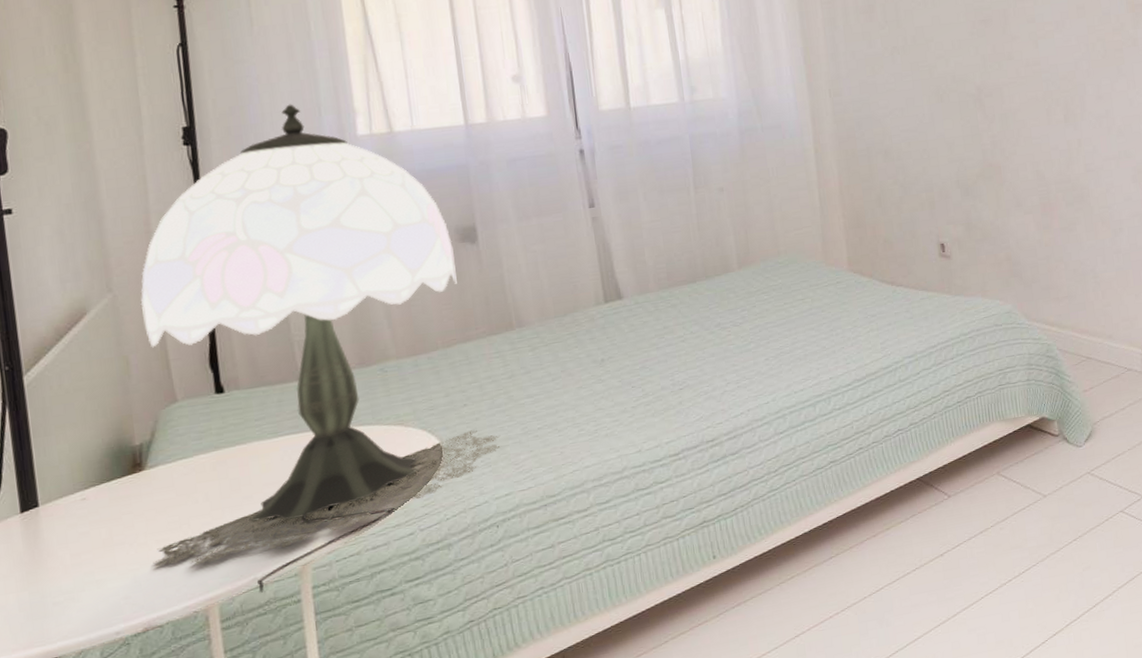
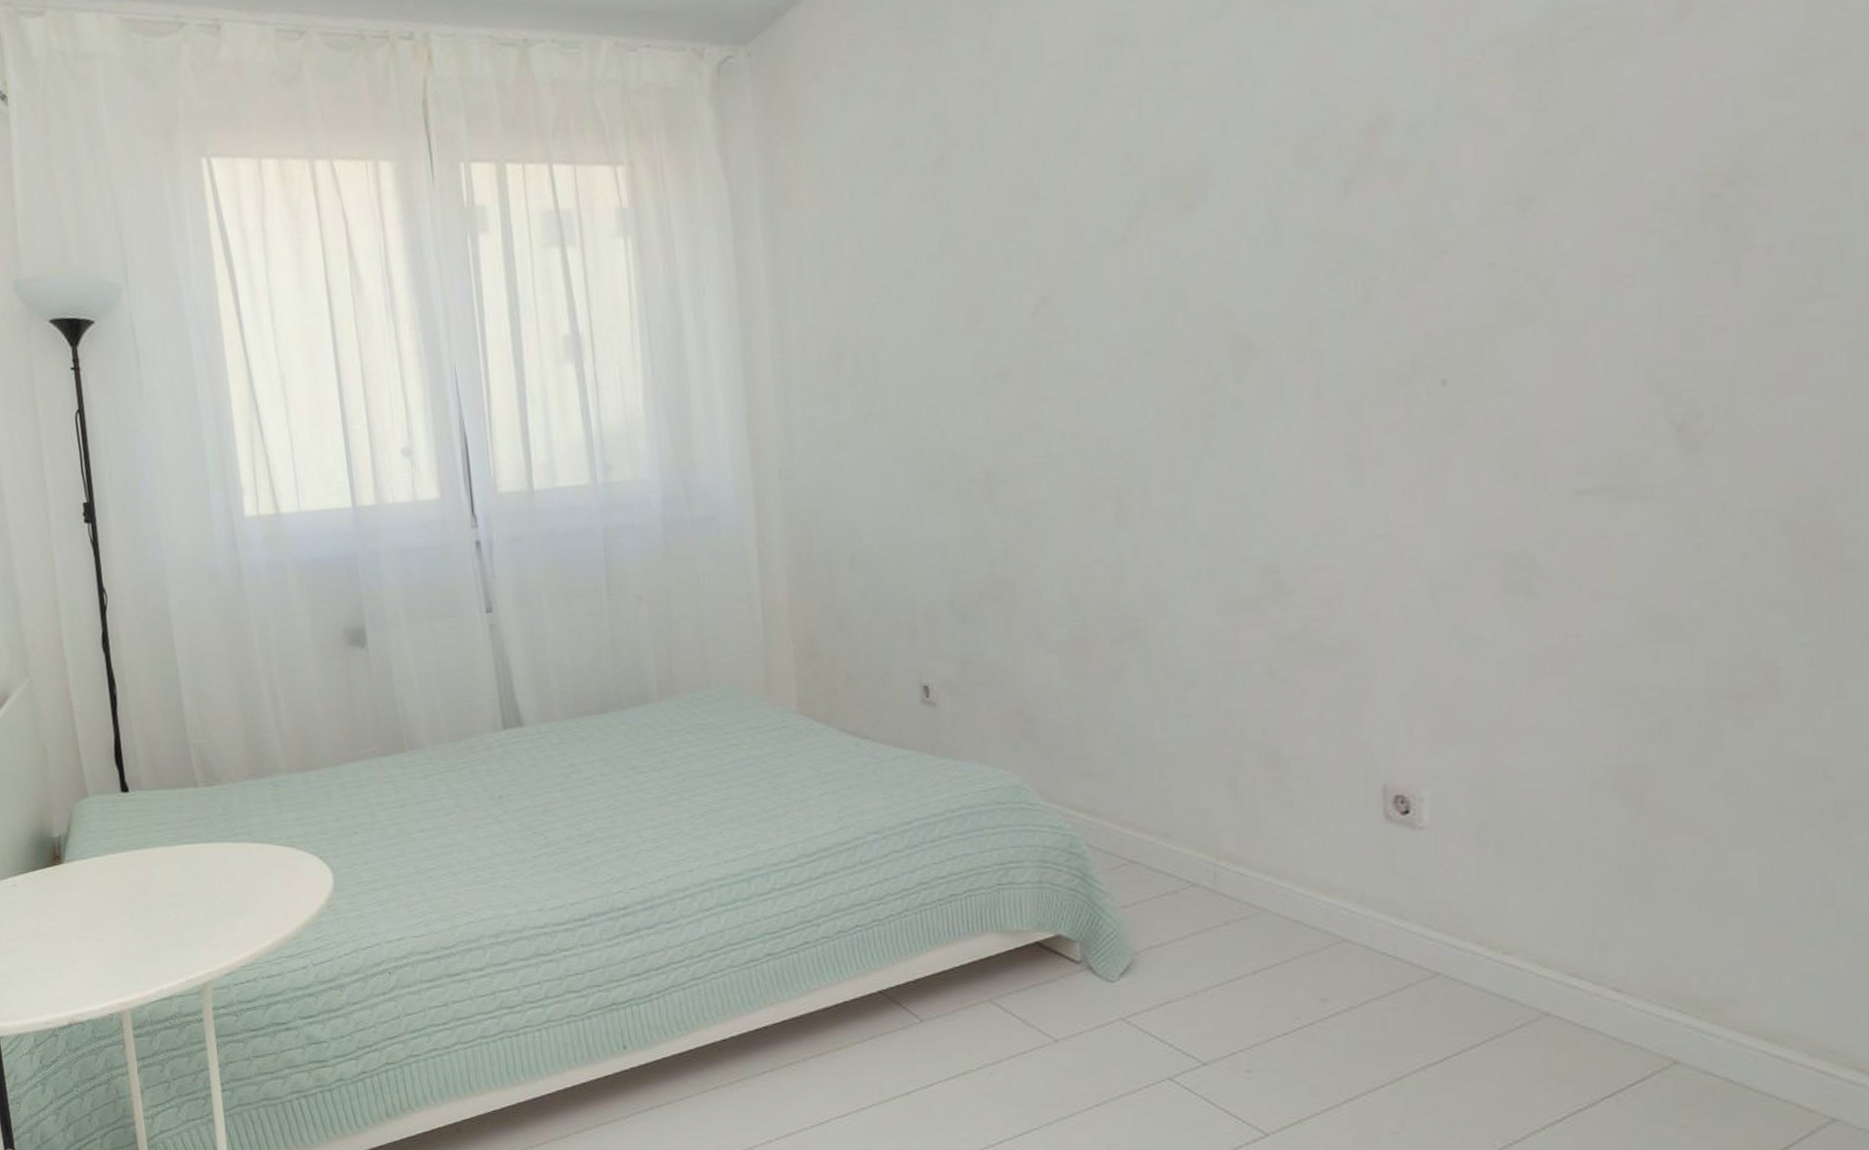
table lamp: present [140,104,502,593] -> none [53,479,394,1005]

